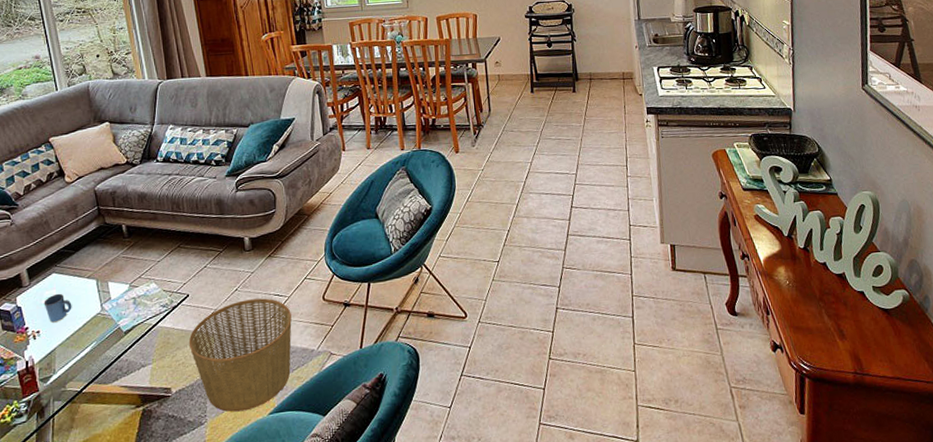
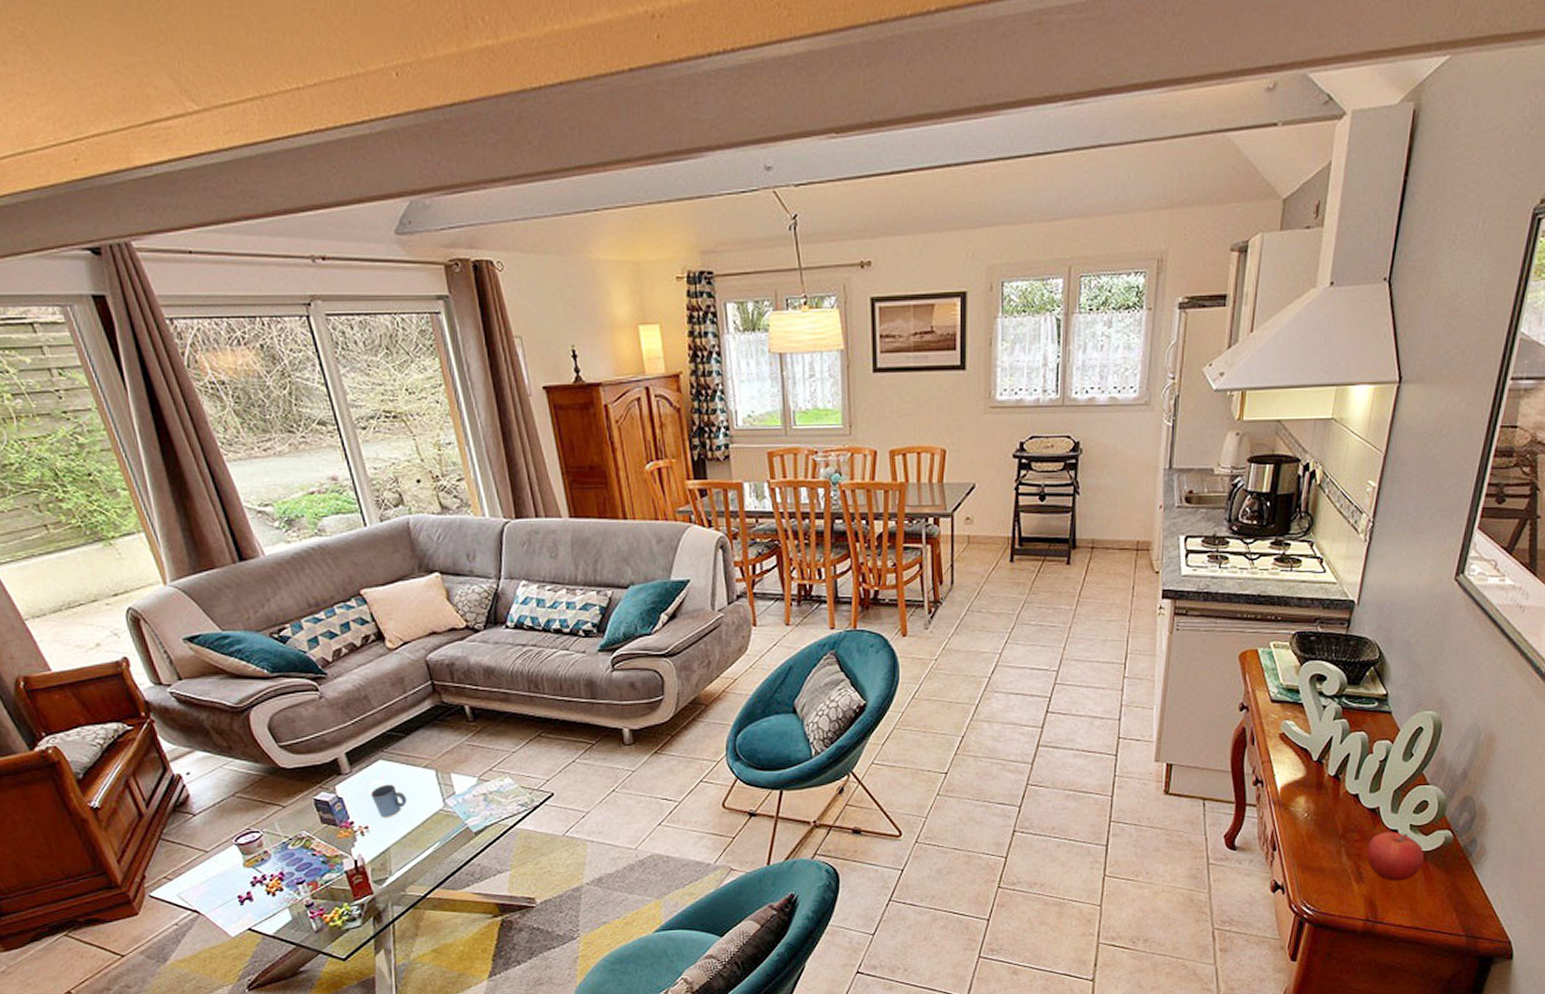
basket: present [188,298,292,412] -> none [555,802,683,928]
fruit: none [842,293,891,337] -> present [1366,832,1425,881]

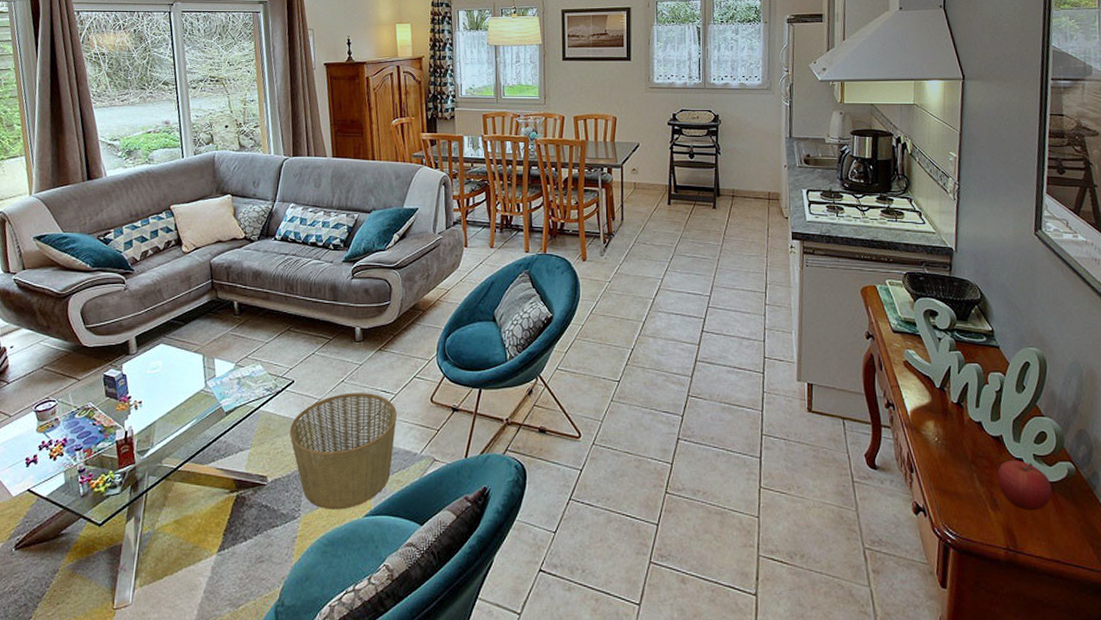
mug: present [370,784,407,818] -> none [148,365,177,395]
basket: none [555,802,683,928] -> present [289,393,397,510]

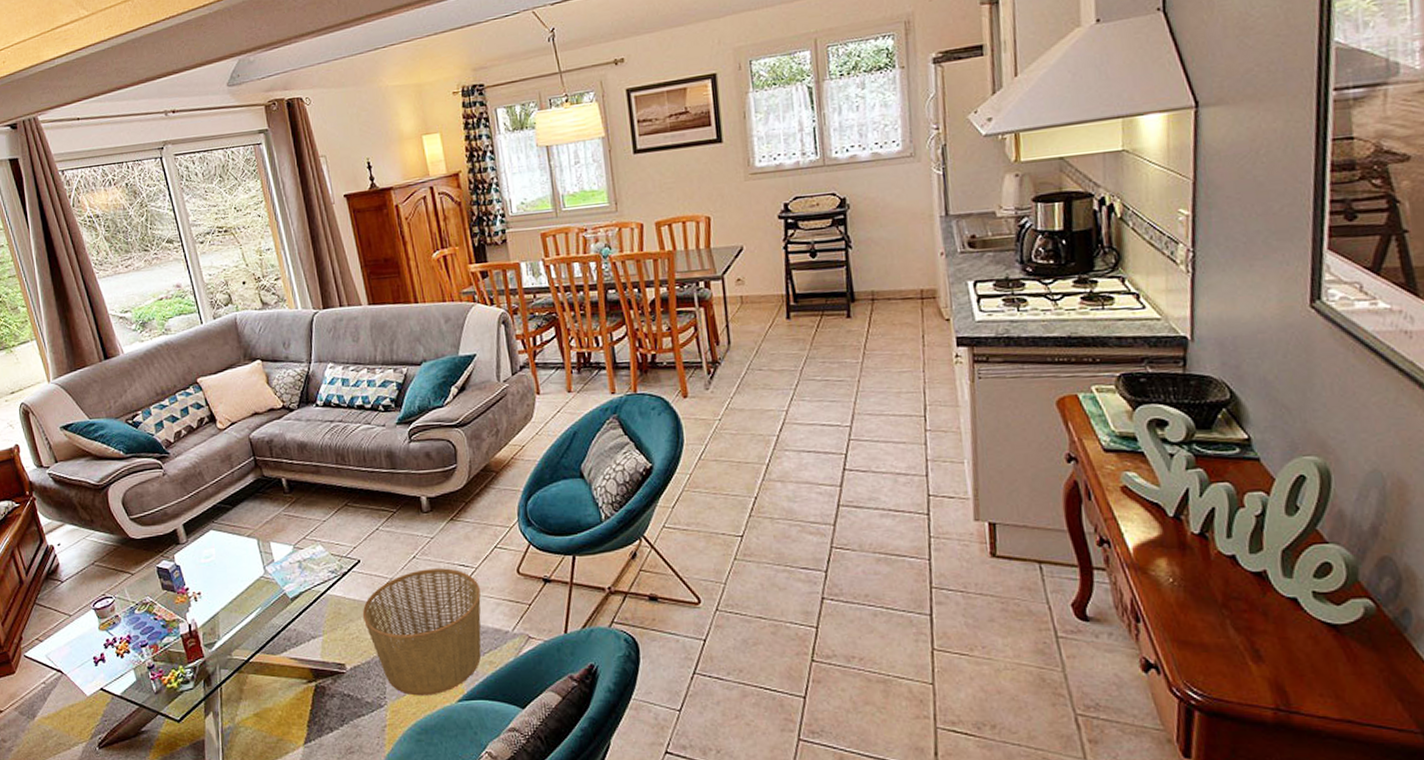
fruit: present [996,460,1053,511] -> none [1259,600,1342,662]

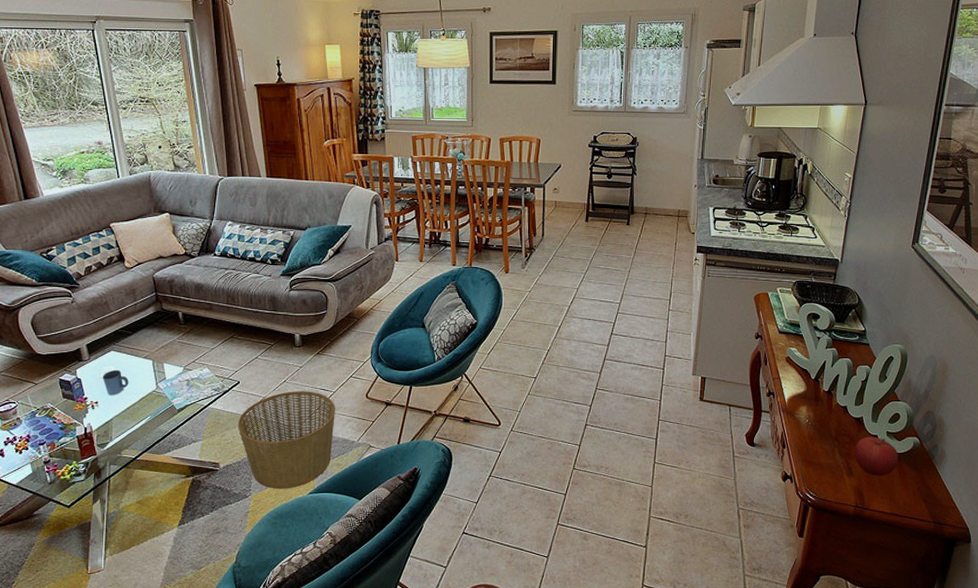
mug: none [203,552,233,584] -> present [102,369,129,395]
fruit: none [1259,600,1342,662] -> present [854,437,899,476]

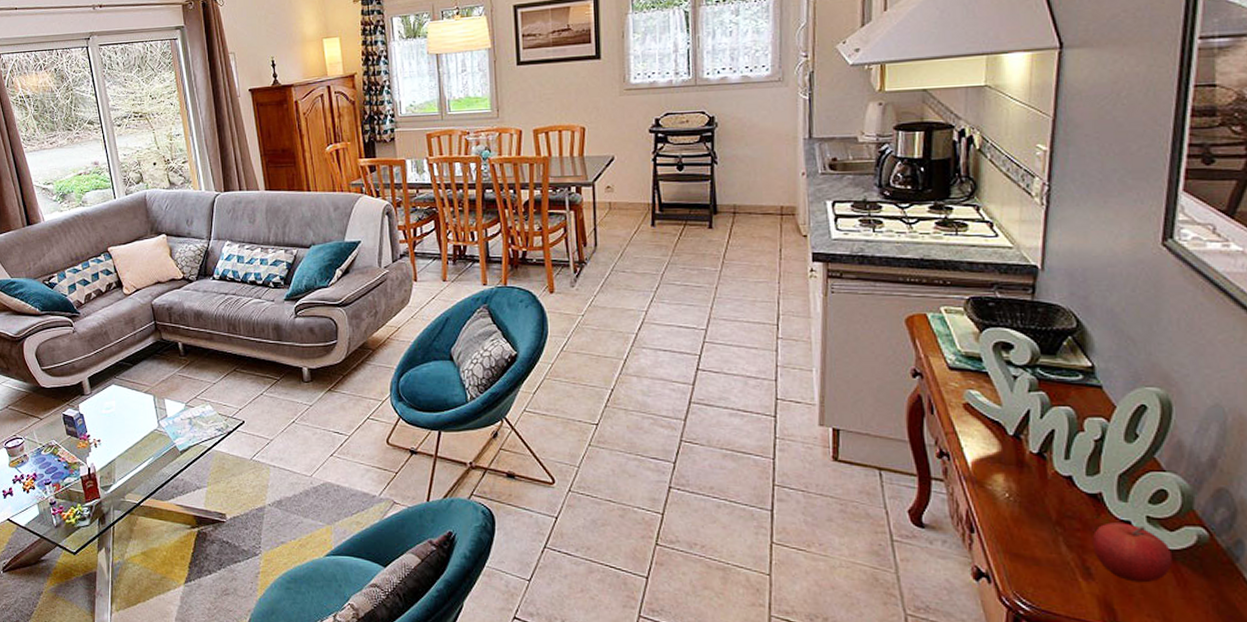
mug: present [102,369,129,395] -> none [104,405,130,433]
basket: present [237,391,335,489] -> none [243,433,352,549]

